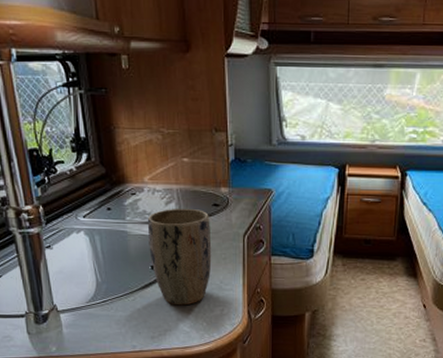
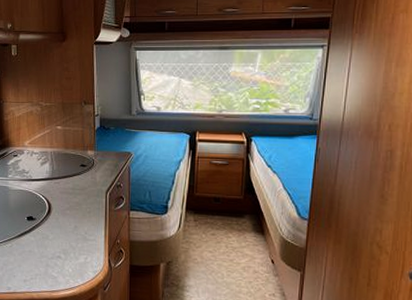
plant pot: present [147,208,212,306] -> none [25,167,79,253]

